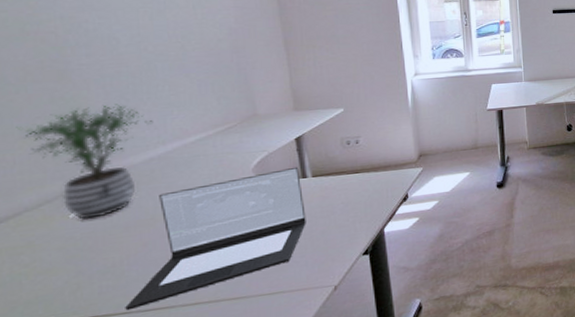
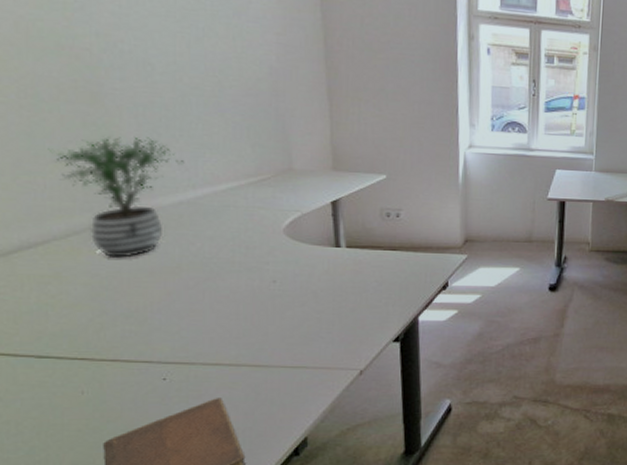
laptop: present [125,166,306,311] -> none [146,233,336,360]

